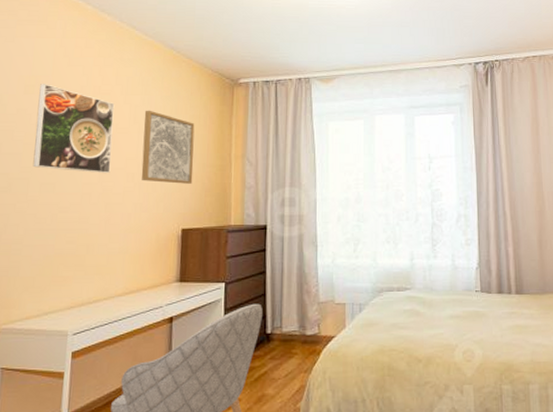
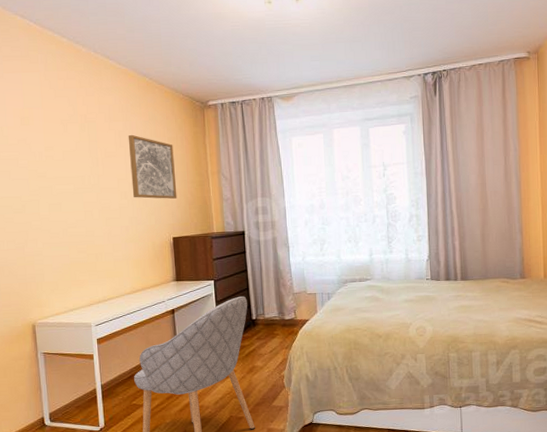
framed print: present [33,84,115,174] -> none [33,115,106,193]

